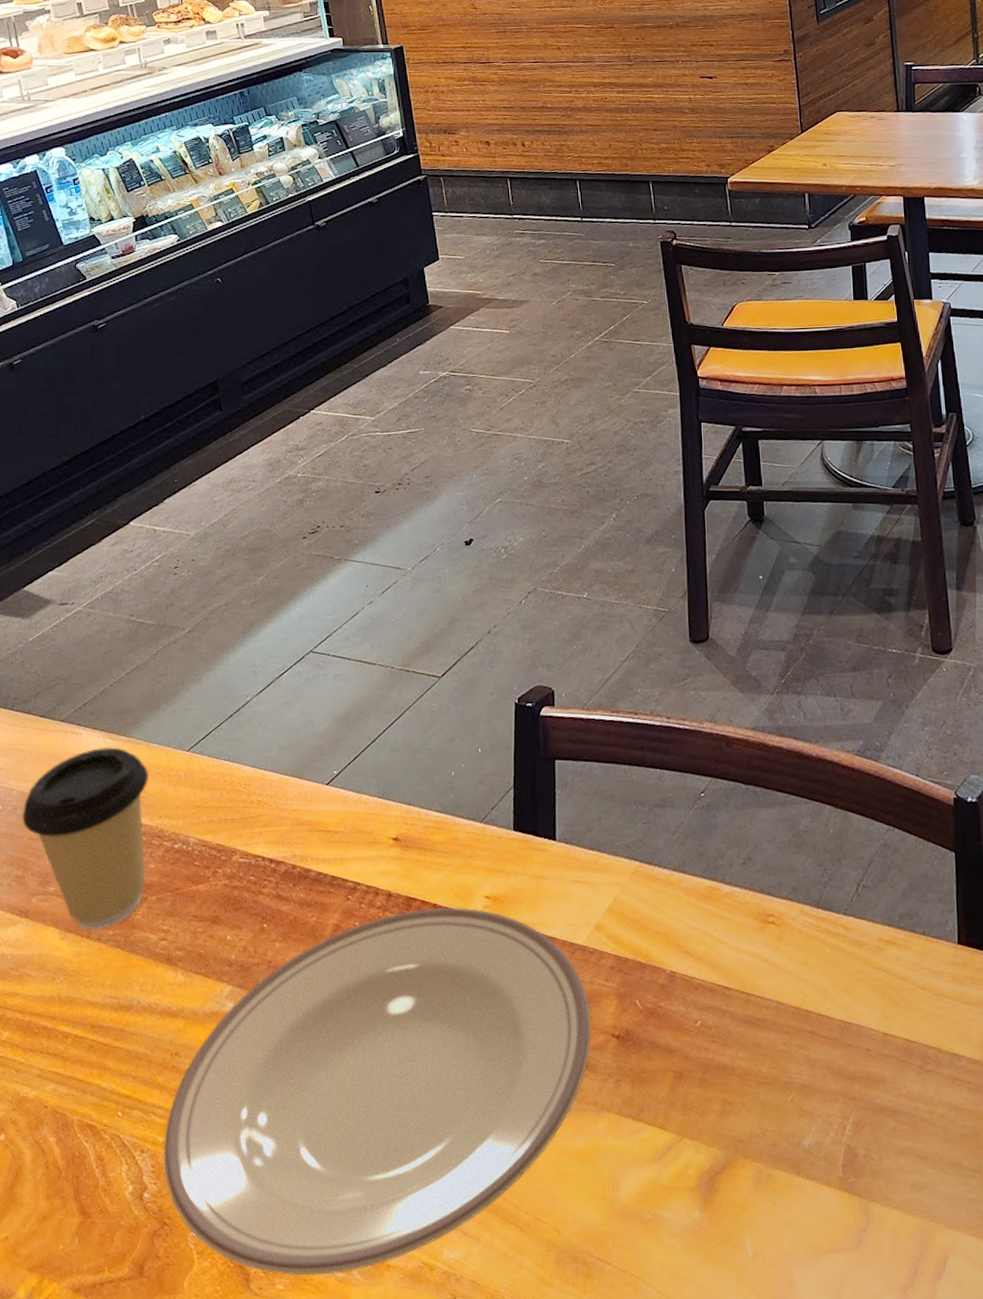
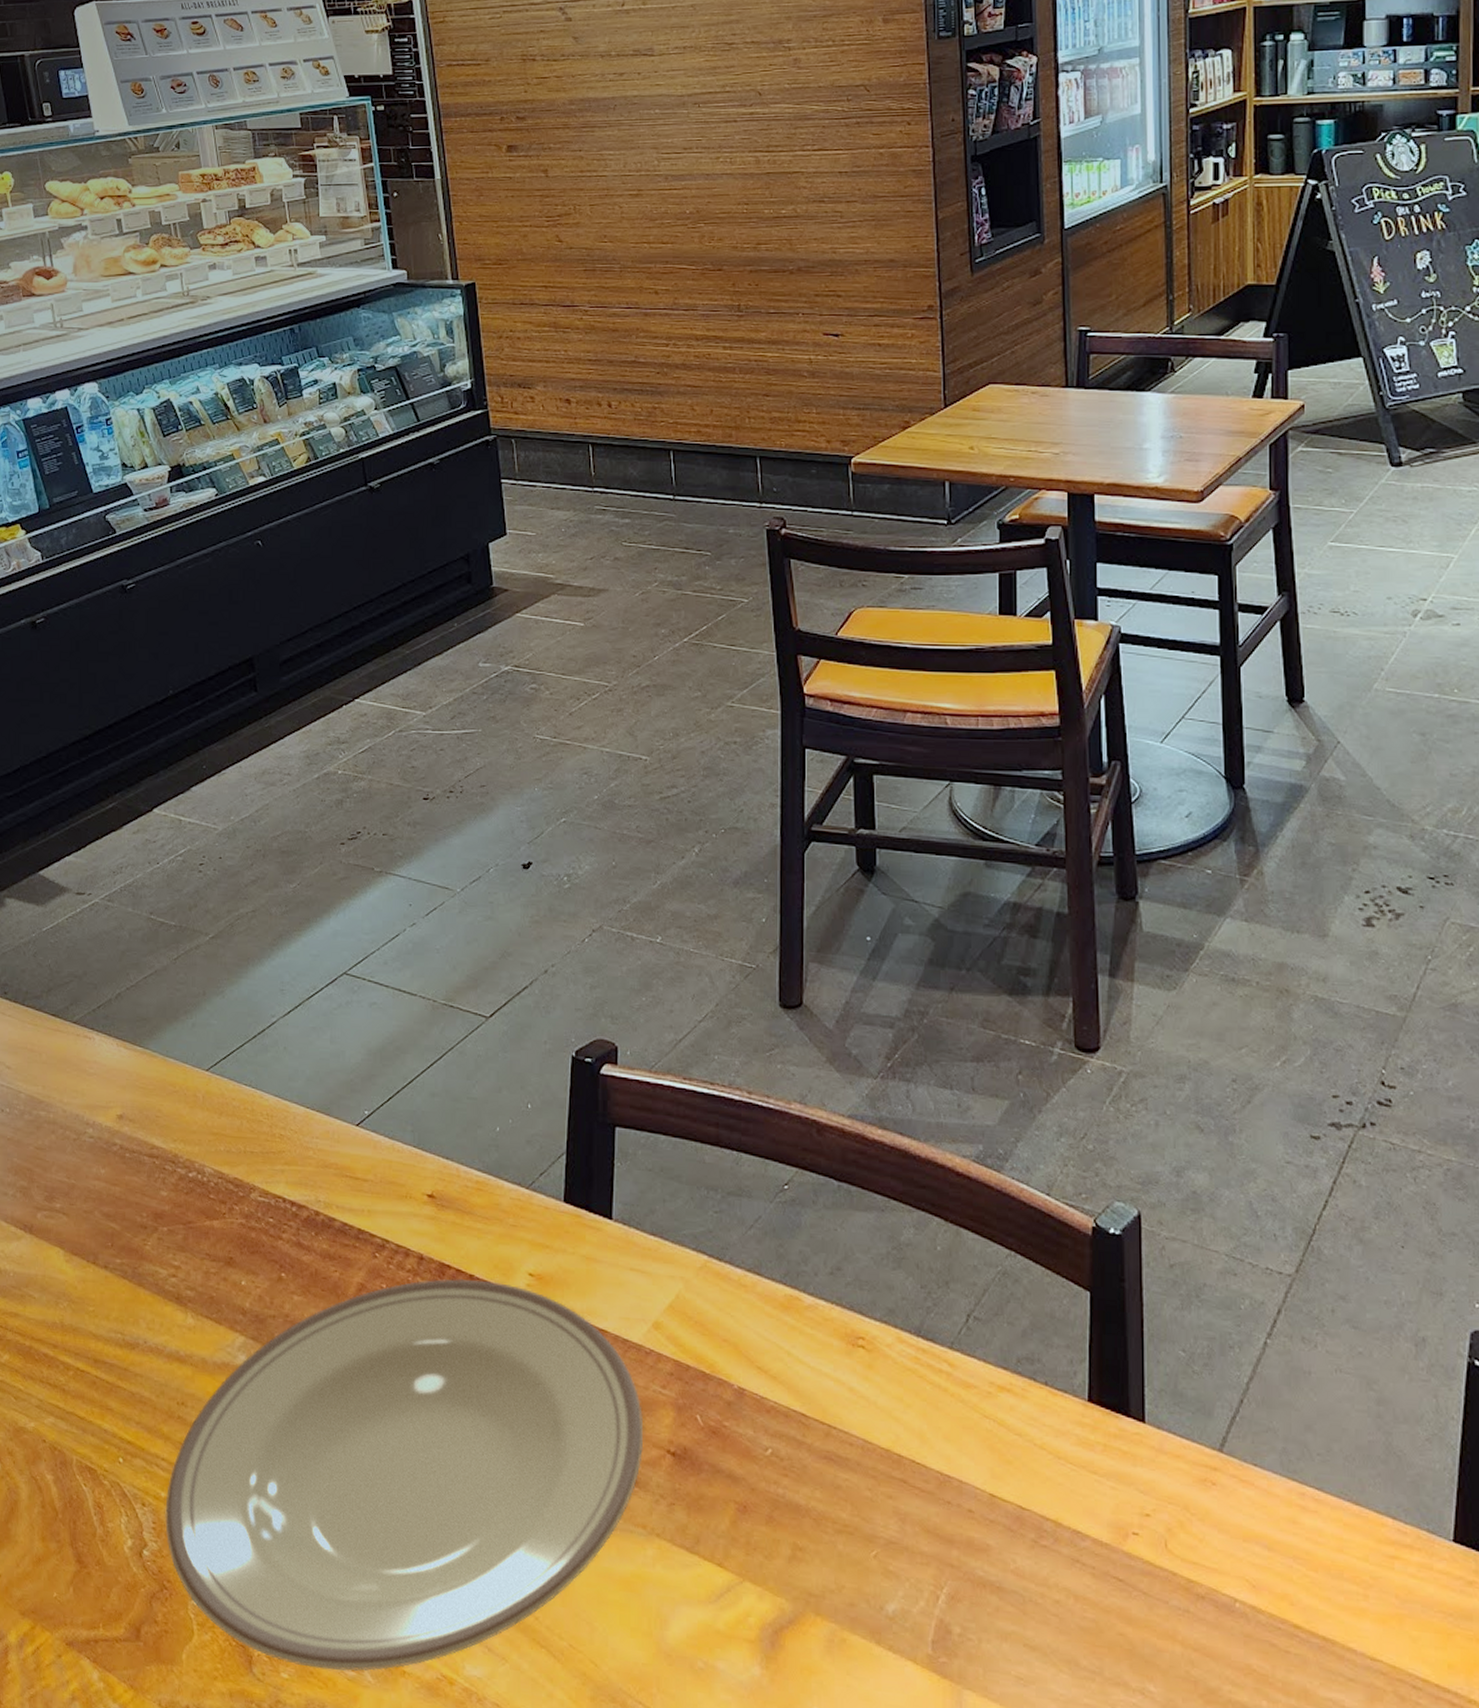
coffee cup: present [22,747,148,929] -> none [29,1056,164,1256]

